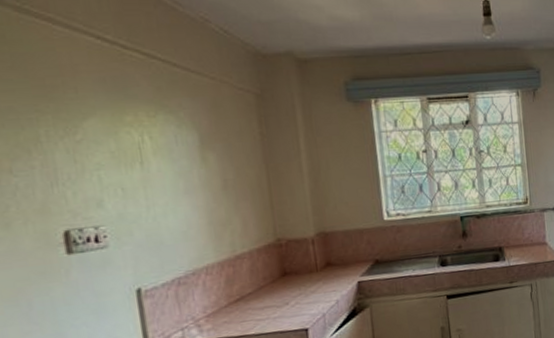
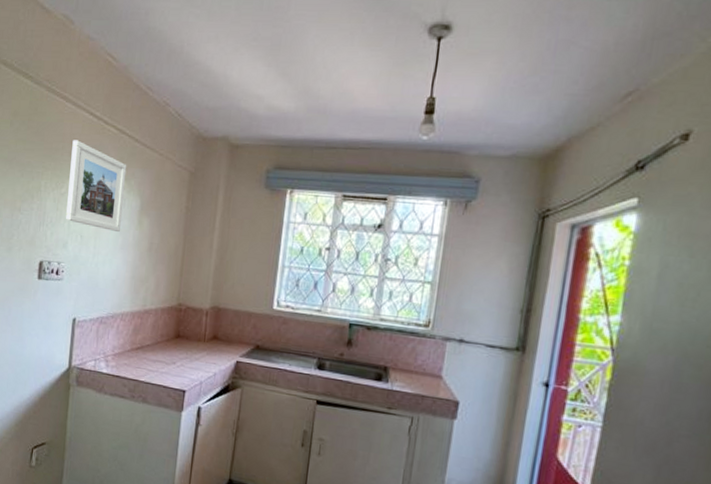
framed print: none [77,72,180,176] -> present [66,140,127,232]

